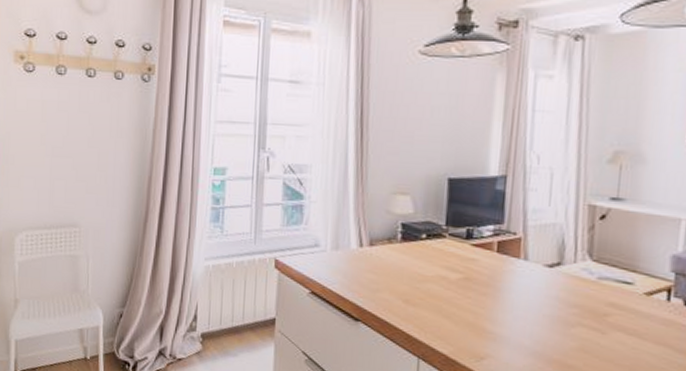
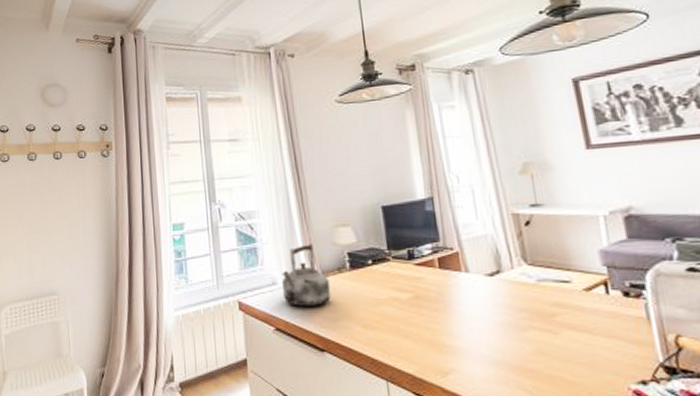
kettle: none [324,208,377,275] -> present [282,243,332,306]

